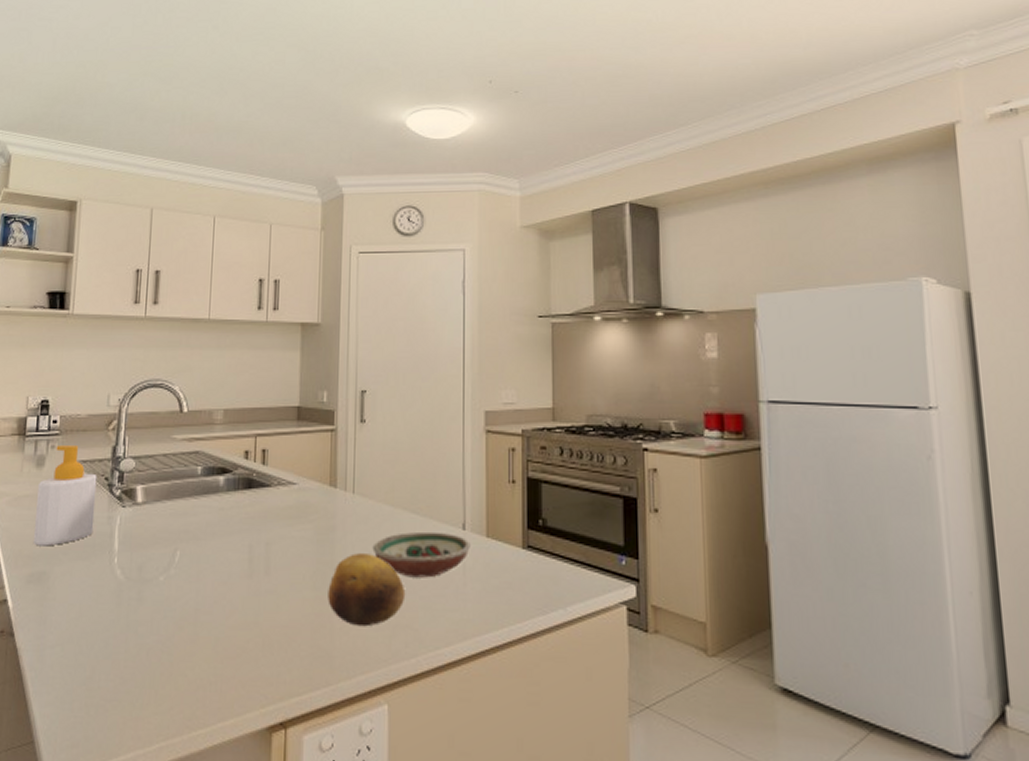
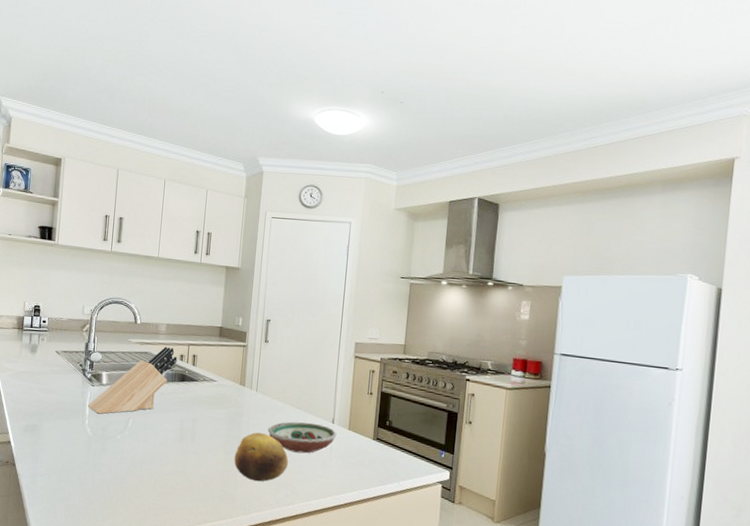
soap bottle: present [34,445,97,546] -> none [29,339,75,408]
knife block: none [117,441,241,547] -> present [88,346,177,414]

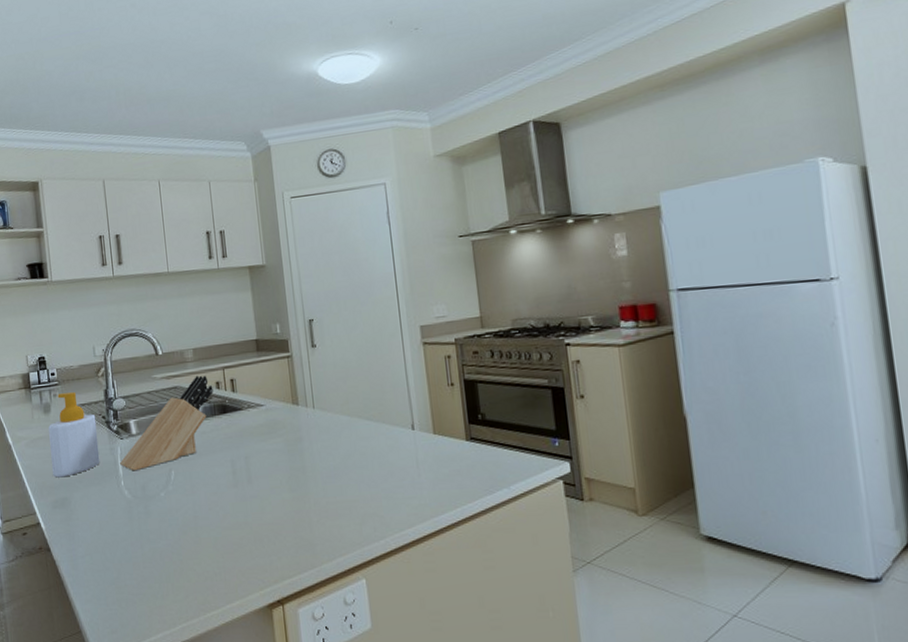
soap bottle: none [29,339,75,408] -> present [48,392,100,478]
fruit: present [234,432,289,482] -> none [302,457,370,518]
decorative bowl: present [267,421,337,454] -> none [336,434,421,474]

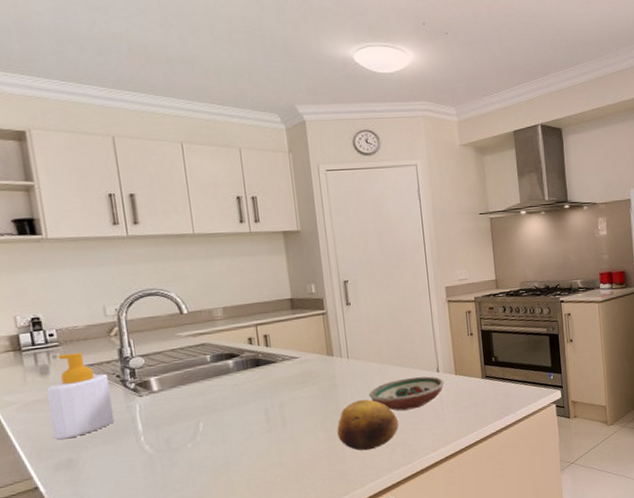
knife block: present [120,375,214,471] -> none [139,332,246,427]
fruit: none [302,457,370,518] -> present [337,399,399,451]
decorative bowl: none [336,434,421,474] -> present [369,376,444,411]

